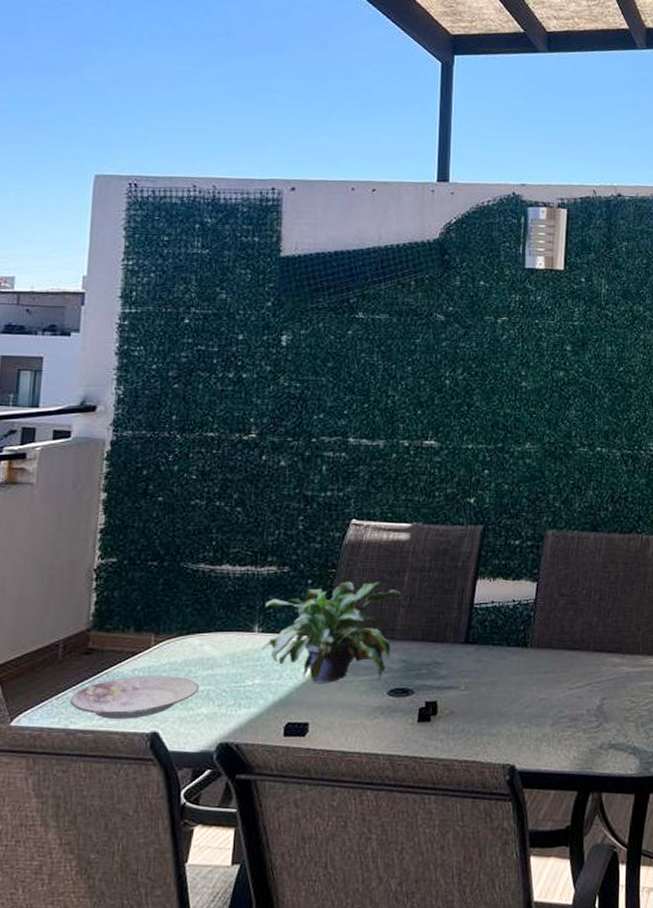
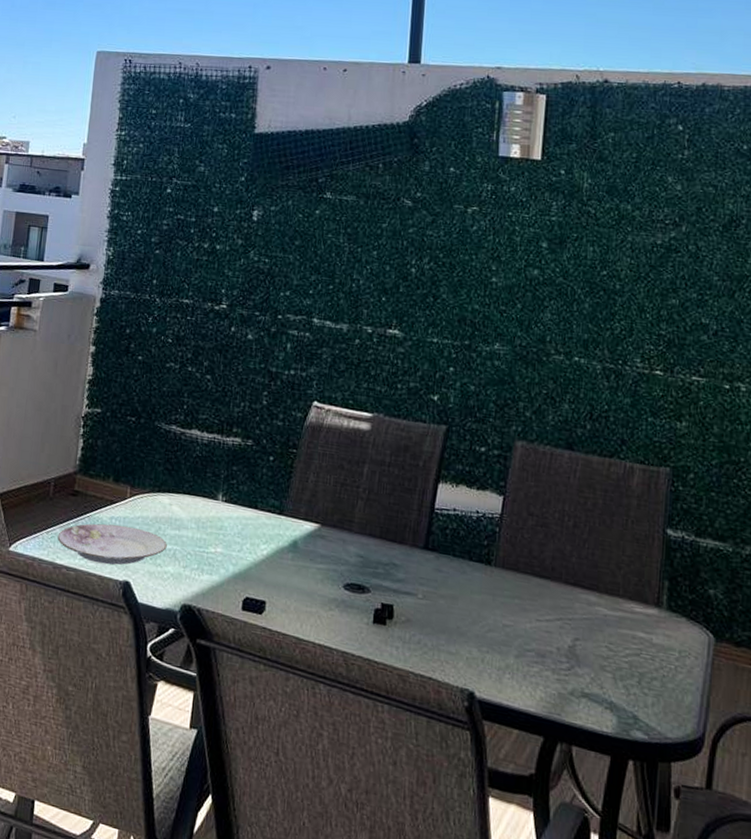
potted plant: present [261,581,402,683] -> none [223,463,360,570]

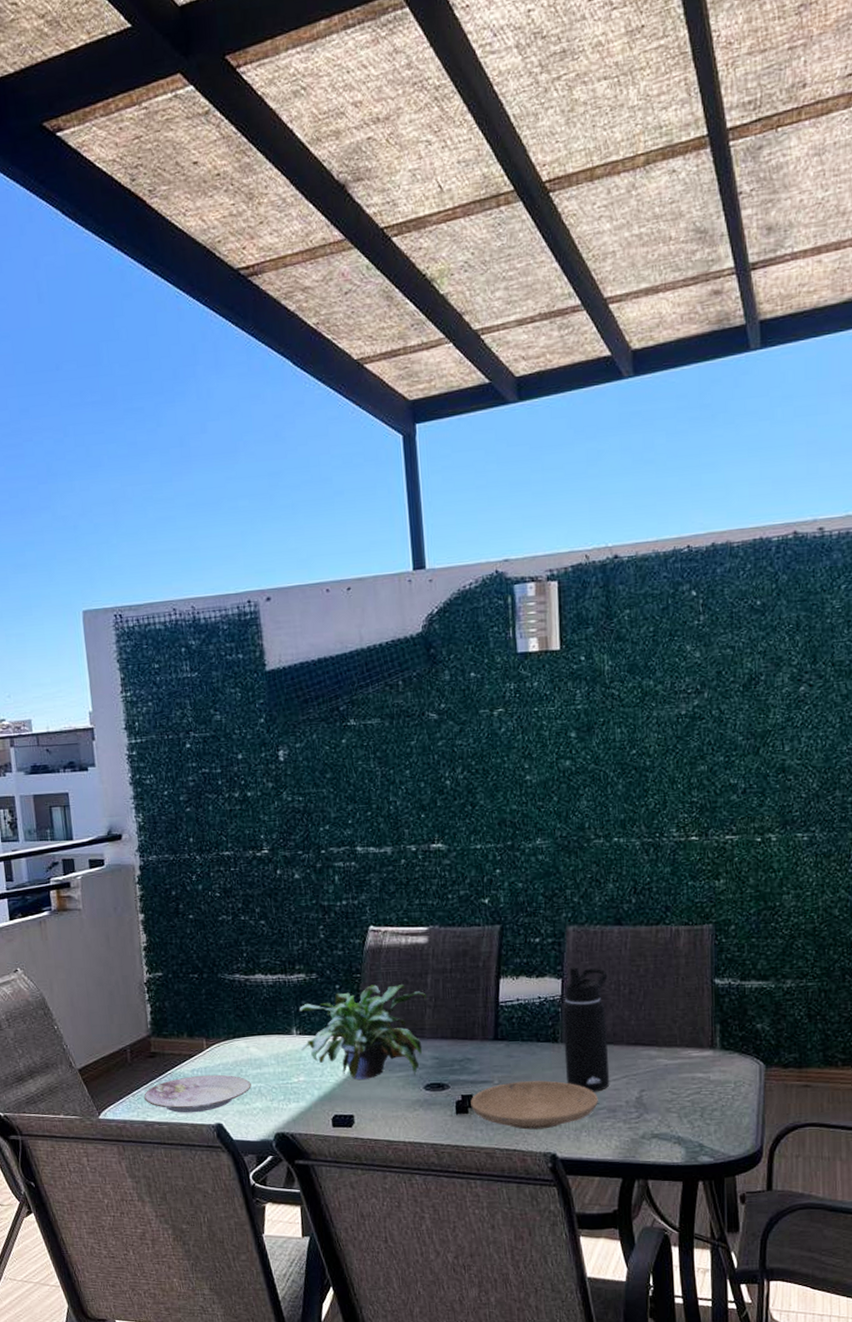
potted plant: none [223,463,360,570] -> present [299,984,427,1080]
plate: none [390,599,527,661] -> present [470,1080,598,1130]
water bottle: none [495,484,553,631] -> present [562,966,610,1092]

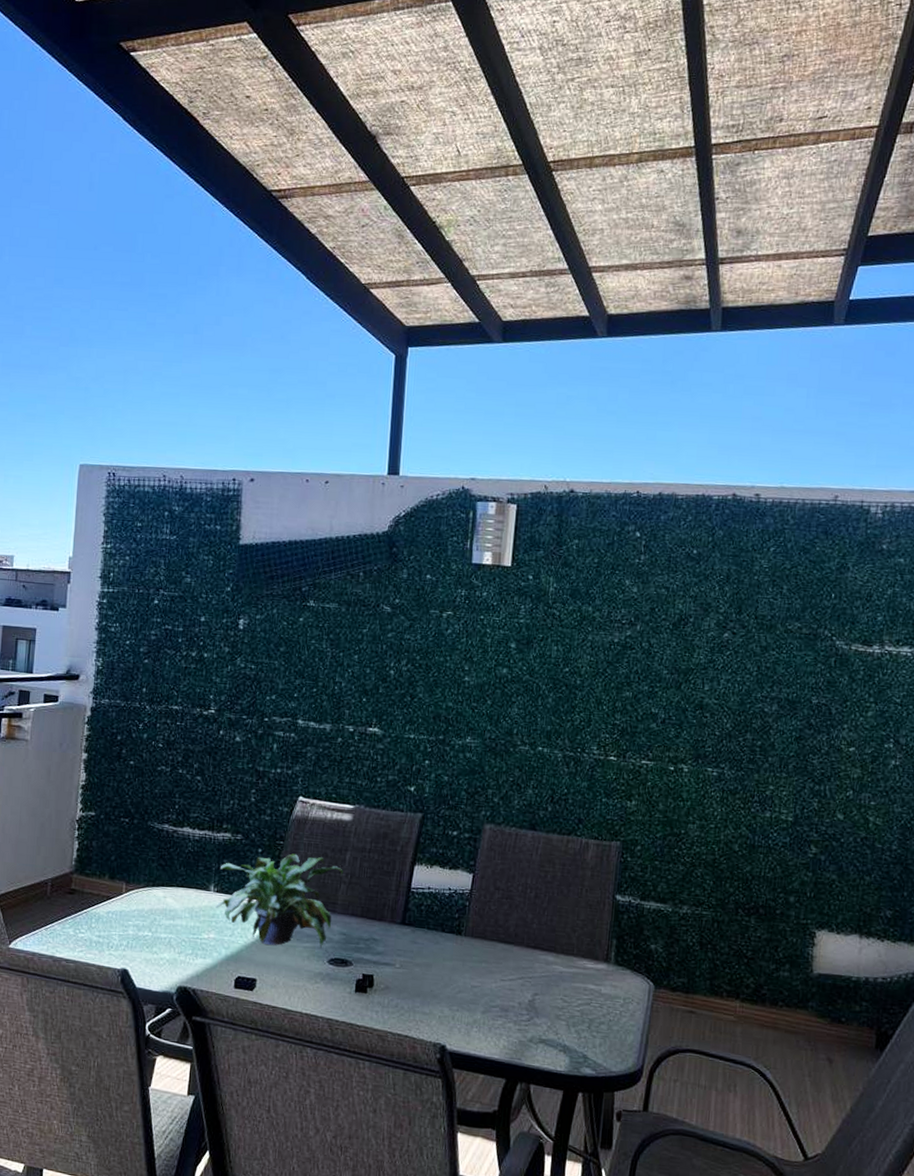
plate: present [144,1074,251,1113] -> none [56,918,162,955]
plate: present [470,1080,598,1130] -> none [370,968,493,1019]
water bottle: present [562,966,610,1092] -> none [465,863,517,990]

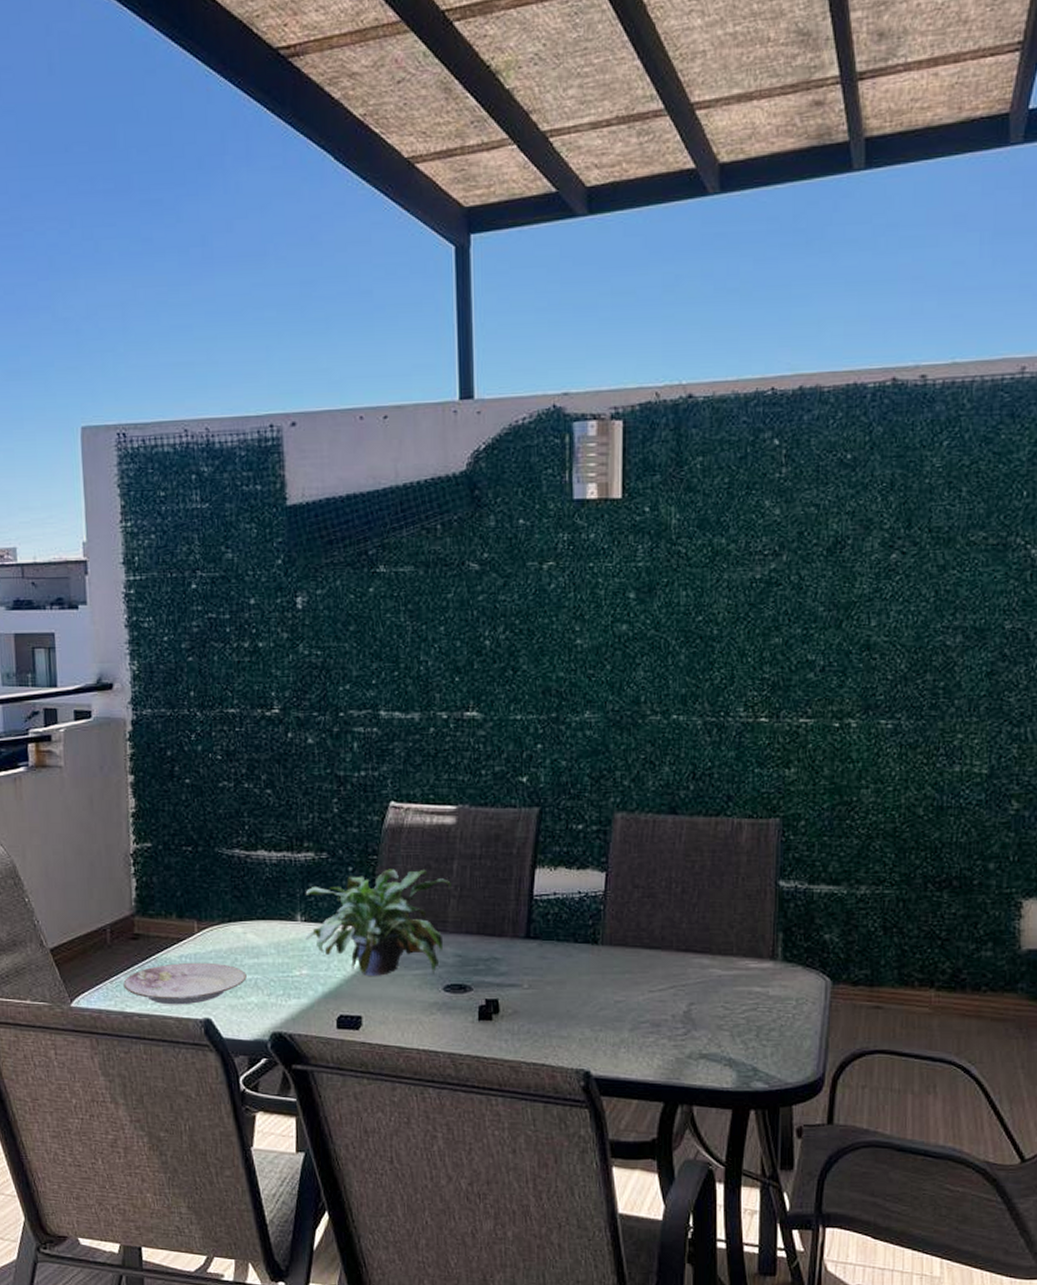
plate: none [56,918,162,955] -> present [123,962,247,1005]

